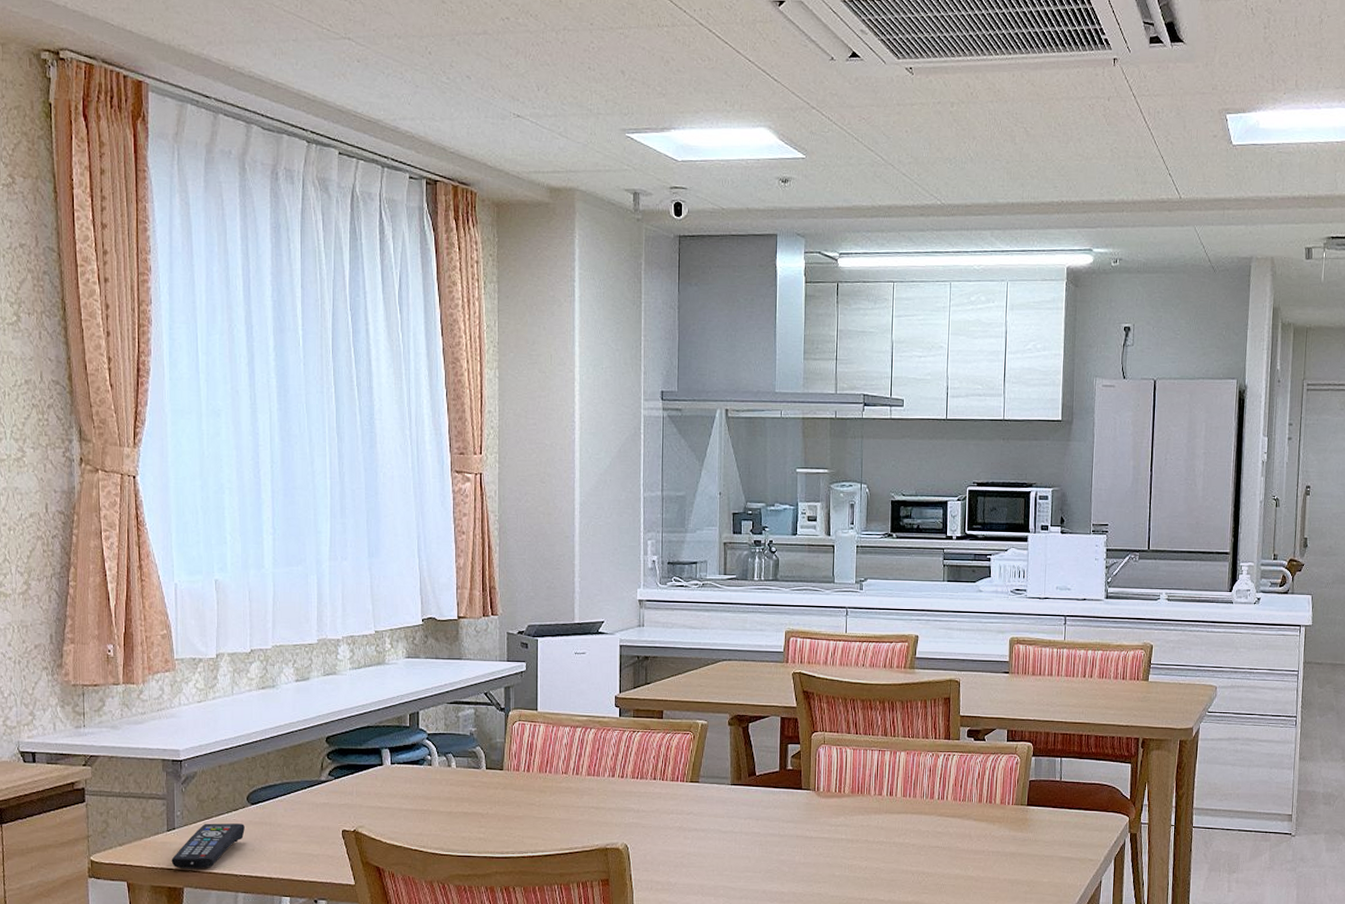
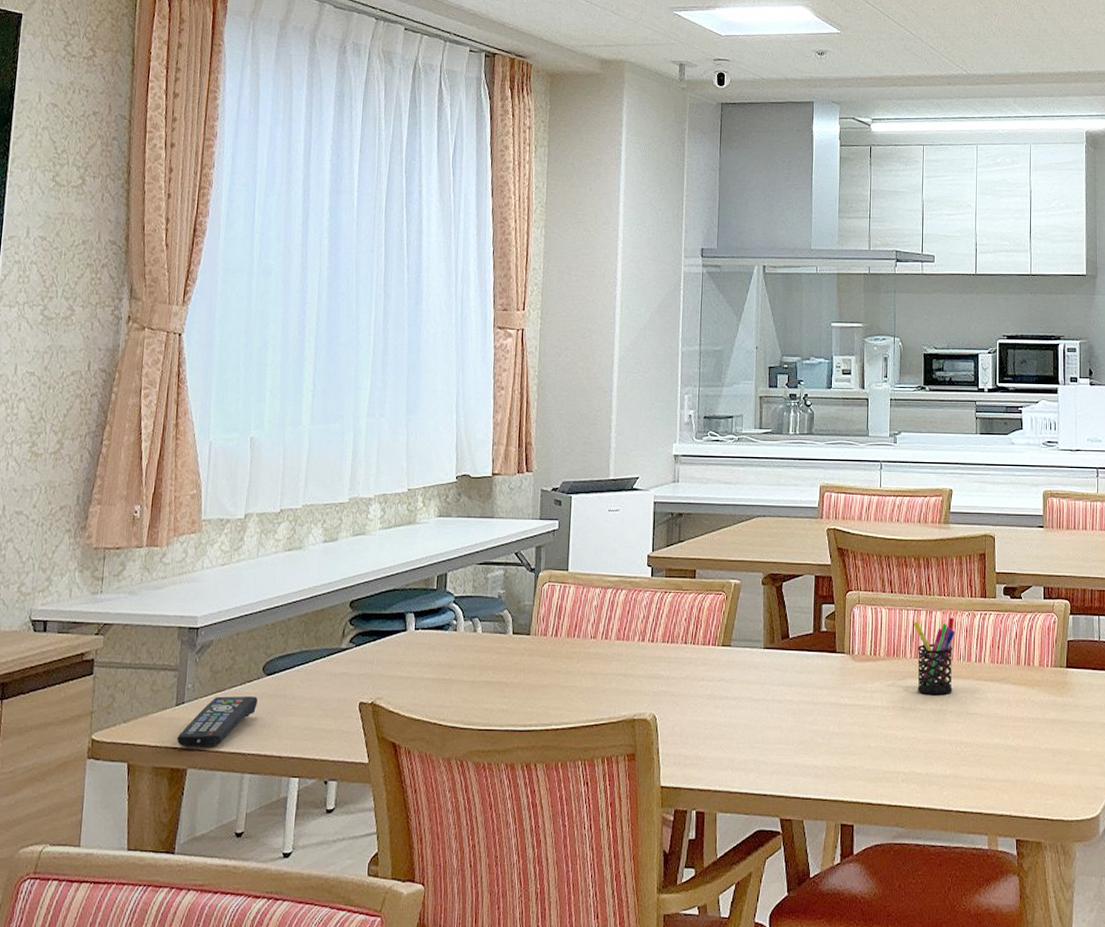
pen holder: none [877,757,918,829] -> present [913,617,955,694]

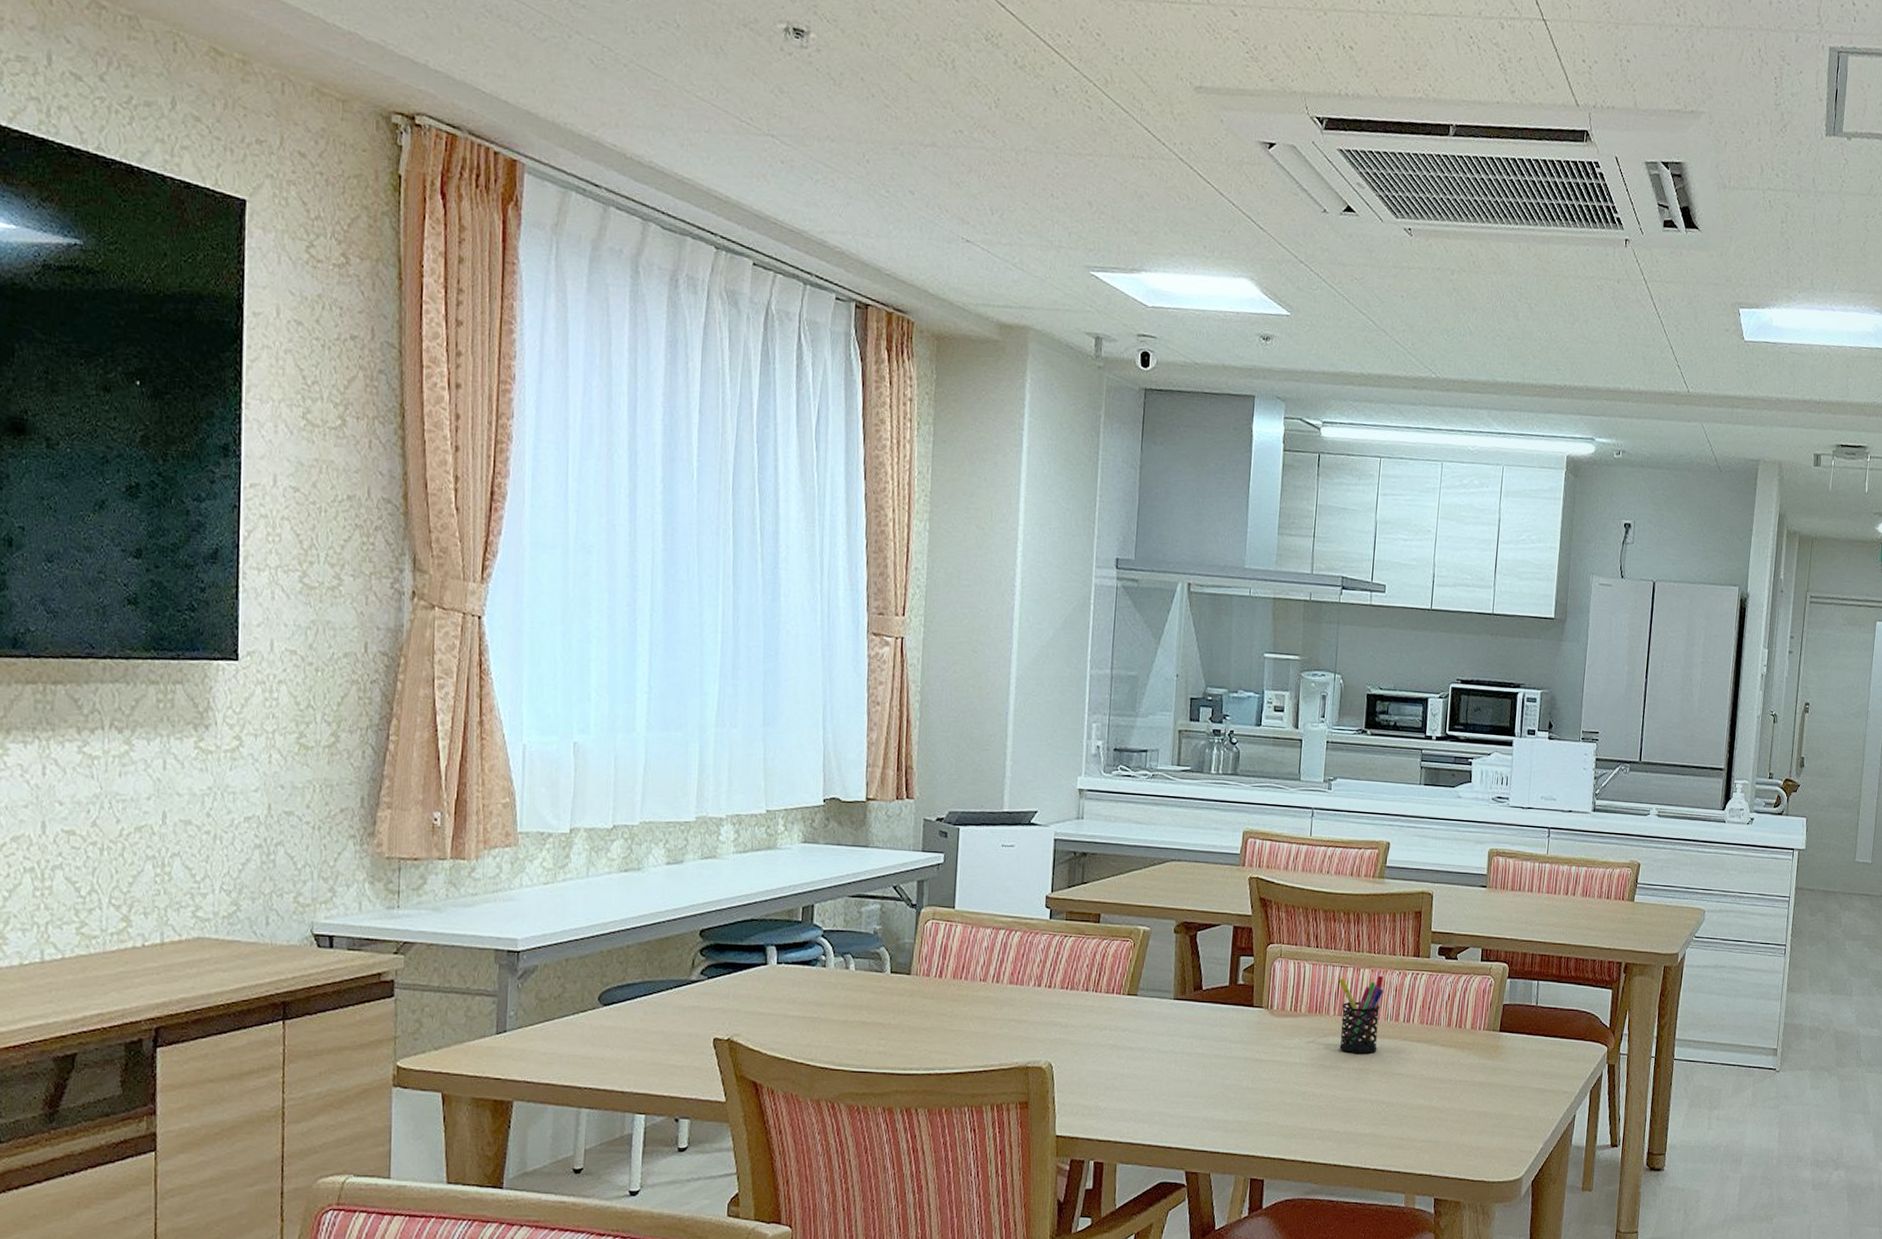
remote control: present [177,696,258,748] -> none [499,1026,594,1080]

